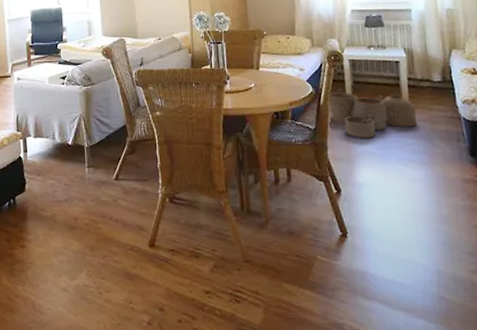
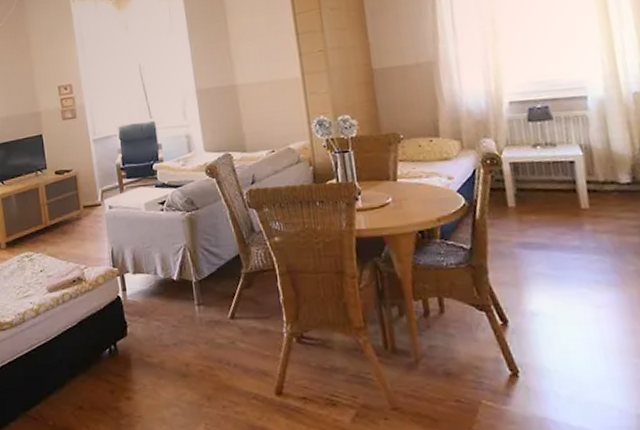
woven basket: present [329,88,417,139] -> none [486,198,602,258]

